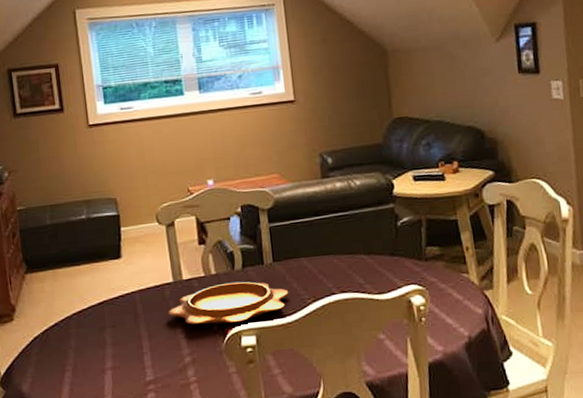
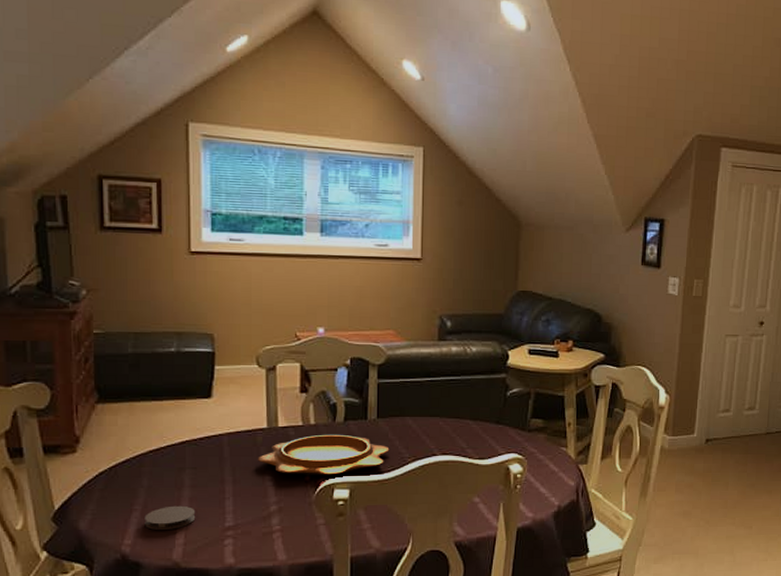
coaster: none [76,363,120,388] -> present [145,505,196,530]

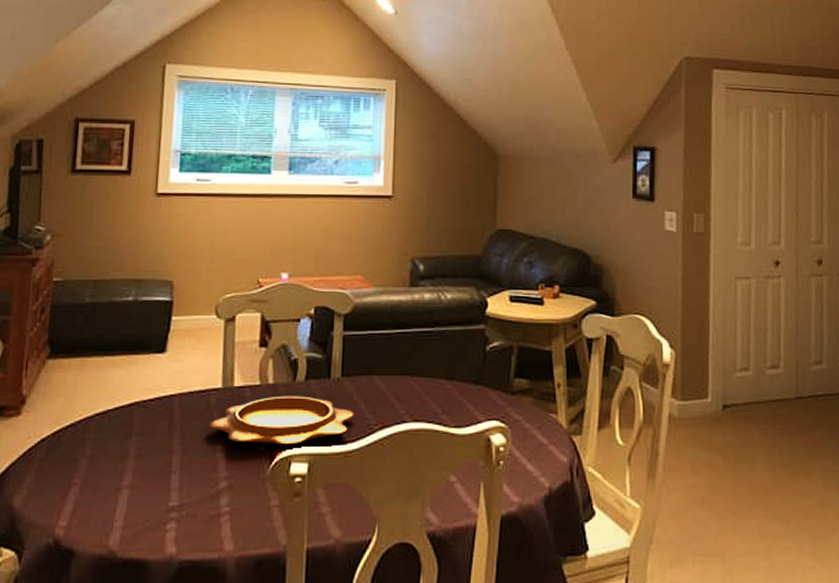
coaster: present [145,505,196,530] -> none [82,479,139,509]

